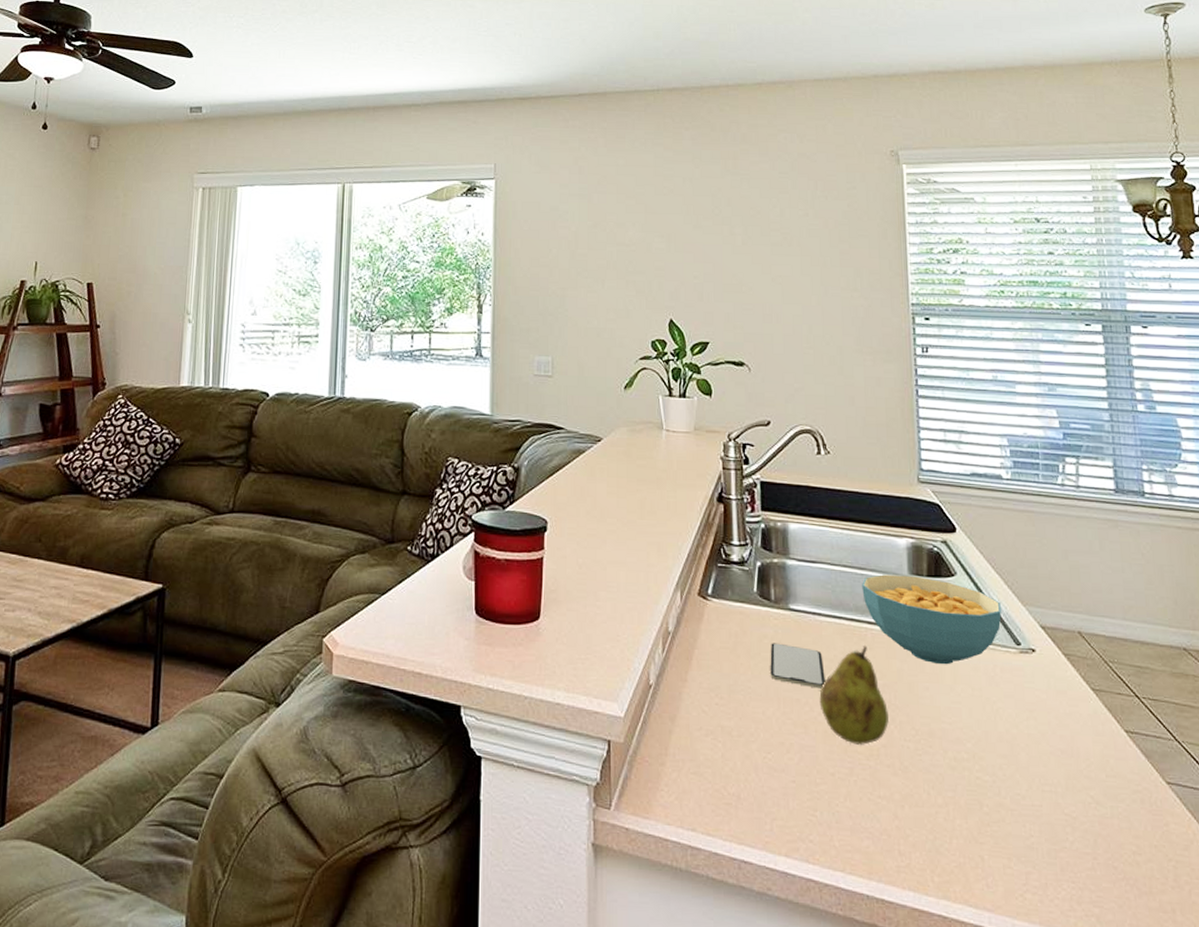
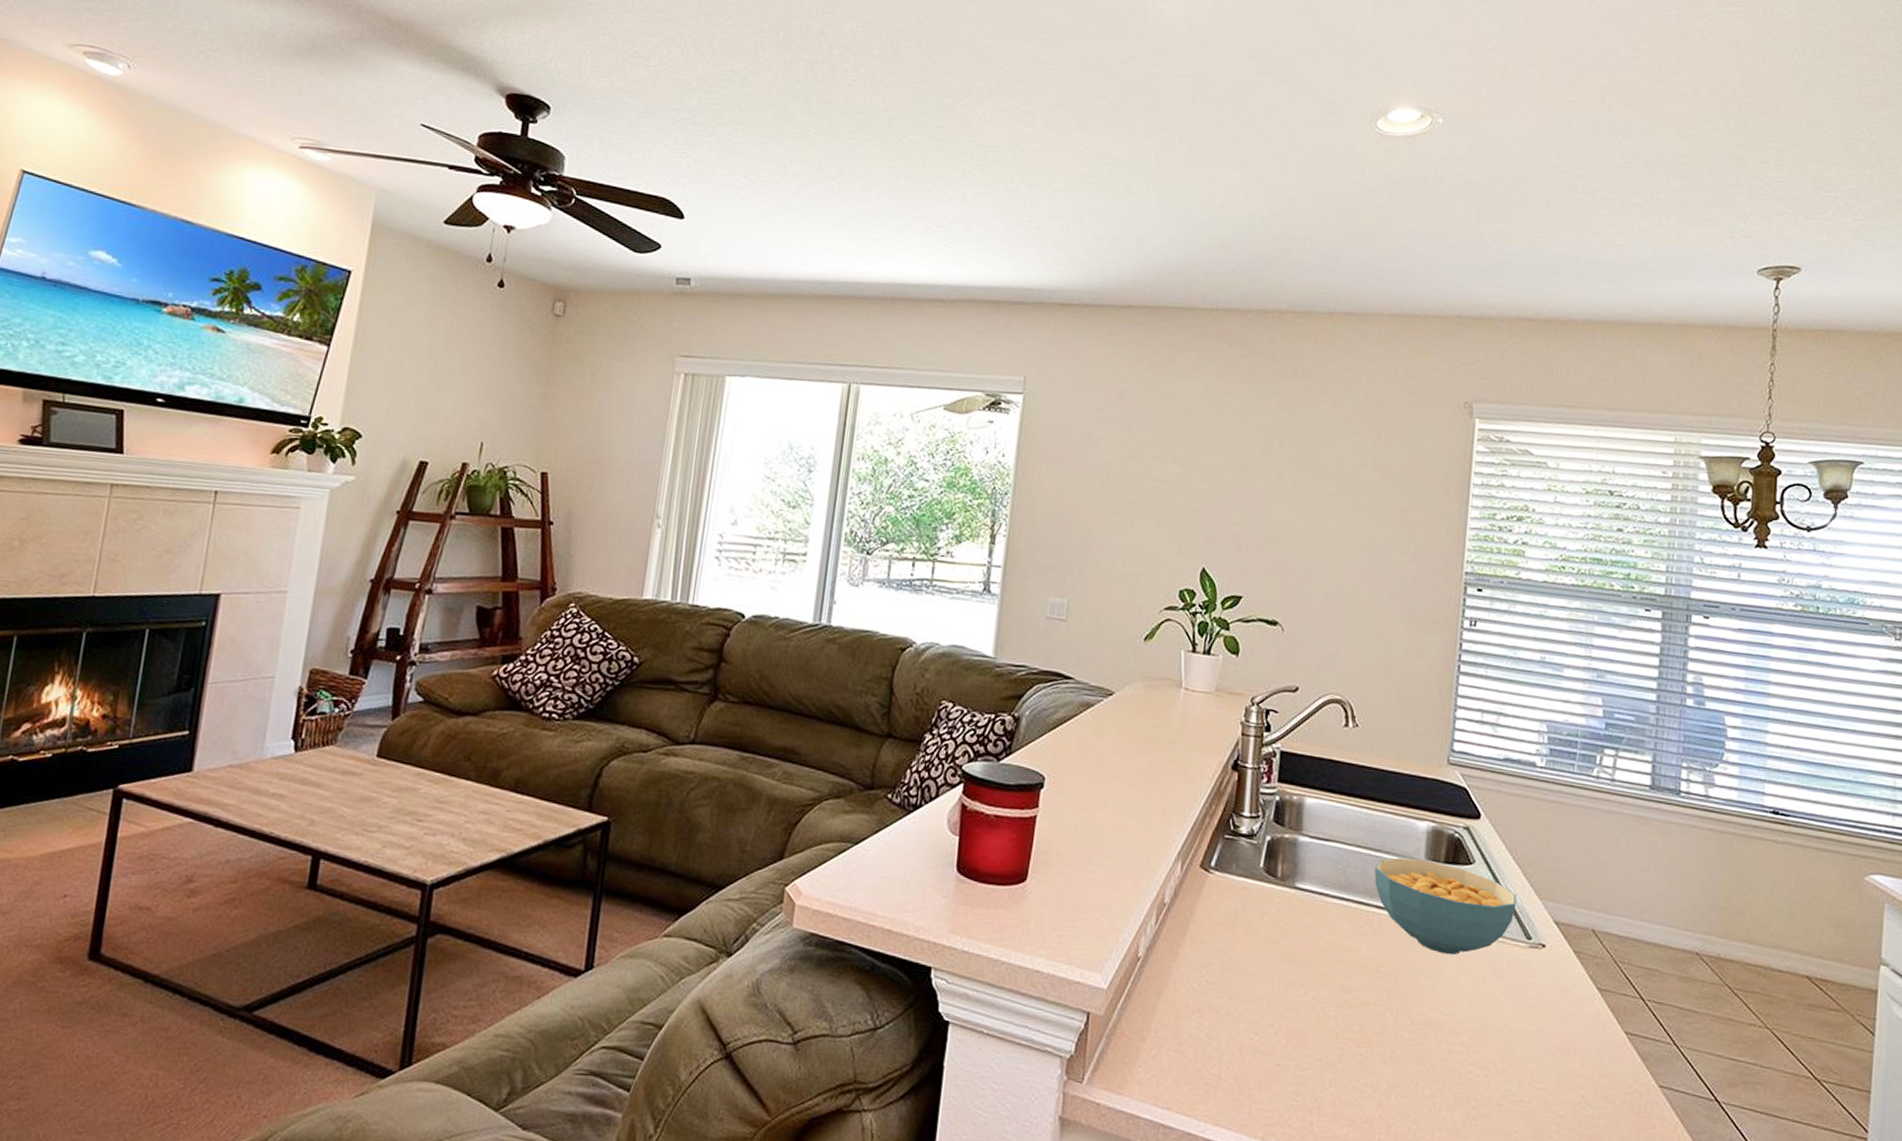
smartphone: present [770,643,825,689] -> none [1267,921,1325,972]
fruit: present [819,645,888,745] -> none [1315,929,1386,1032]

